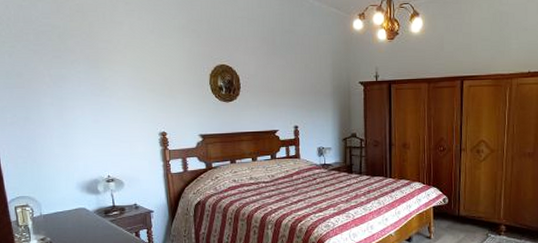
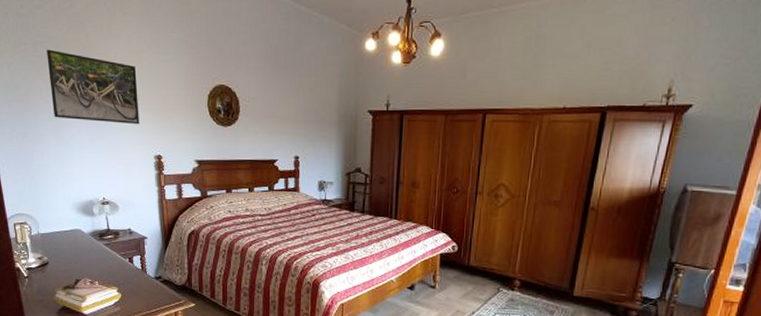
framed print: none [49,38,143,105] -> present [47,49,139,125]

